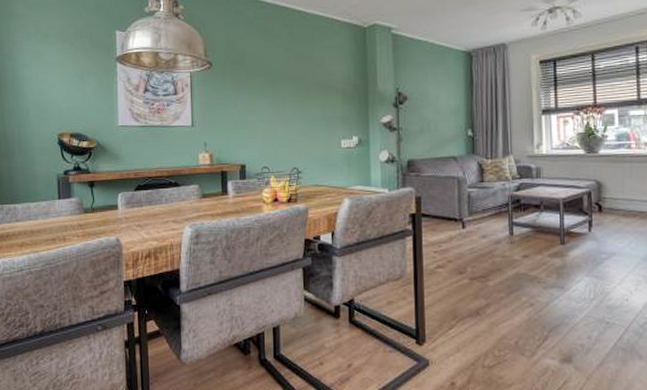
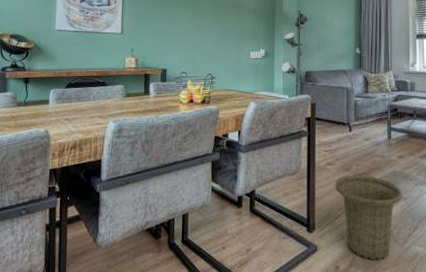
basket: none [446,278,529,376] -> present [334,174,402,261]

